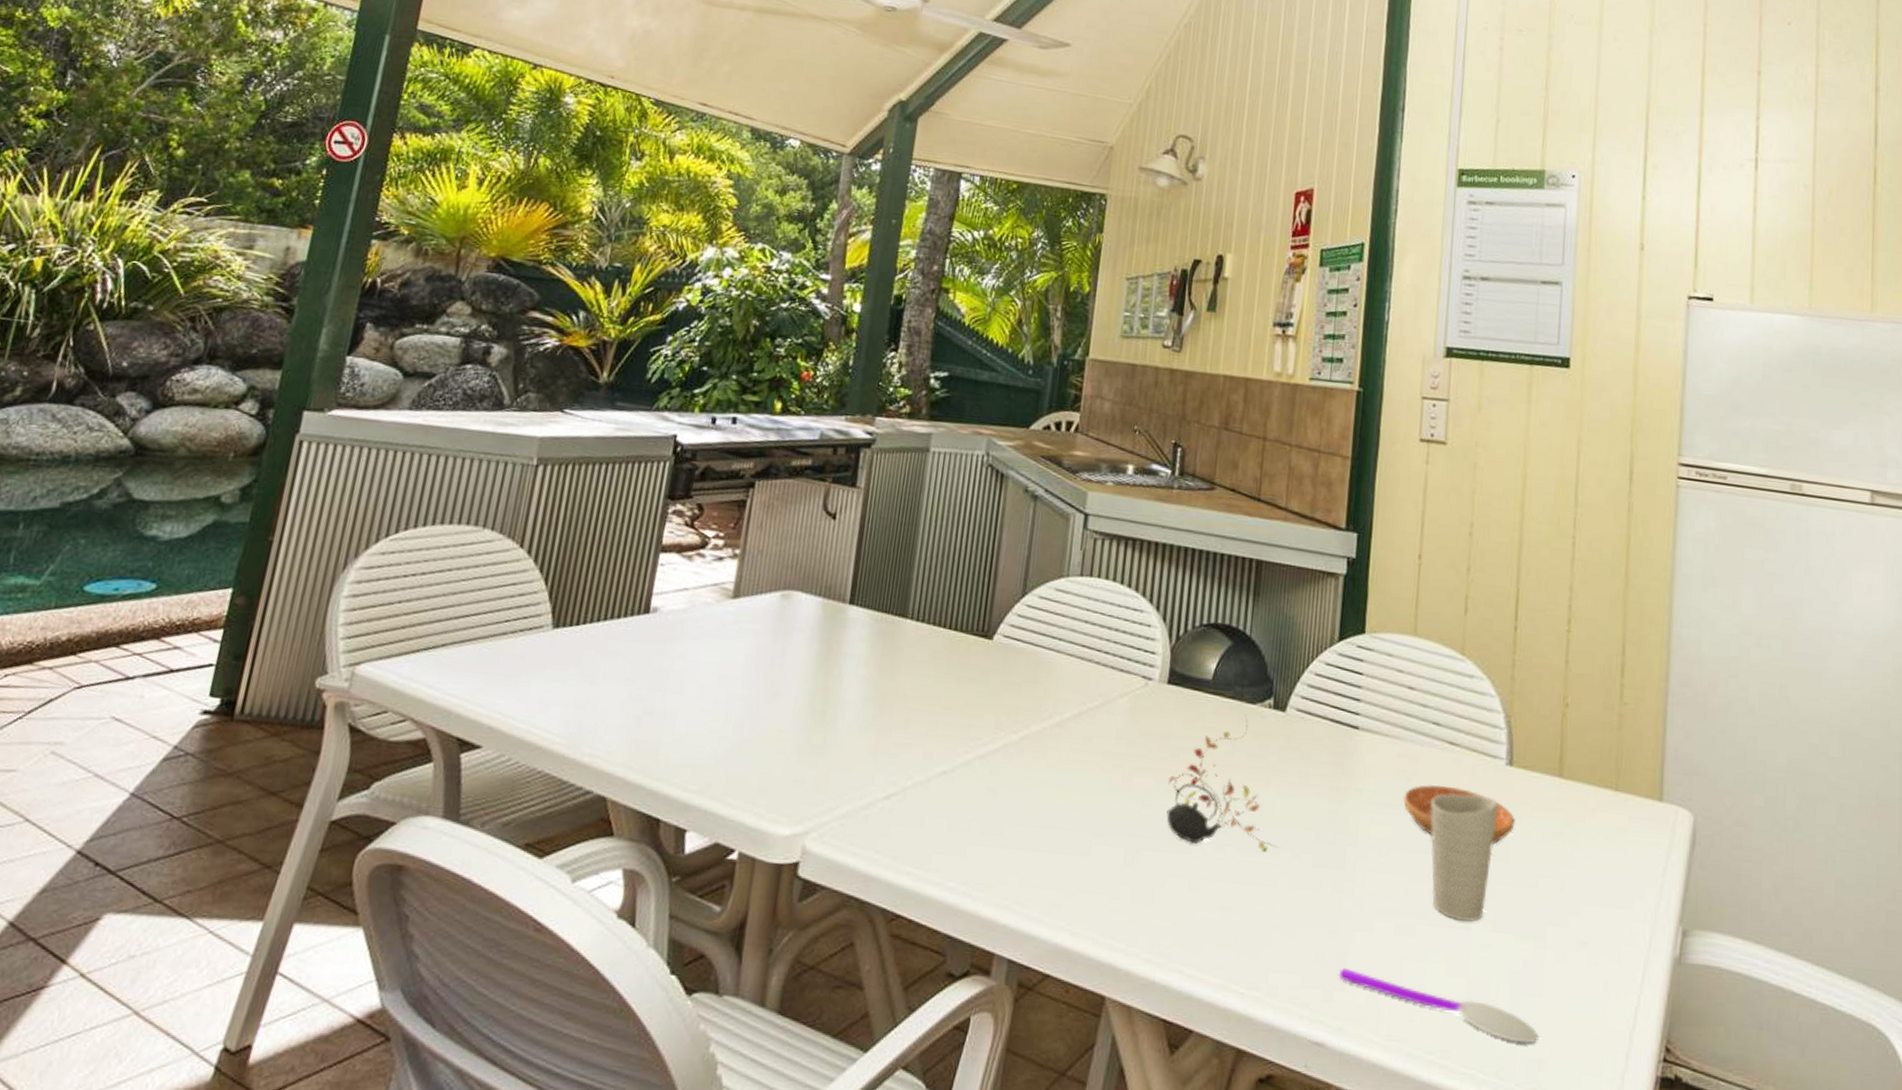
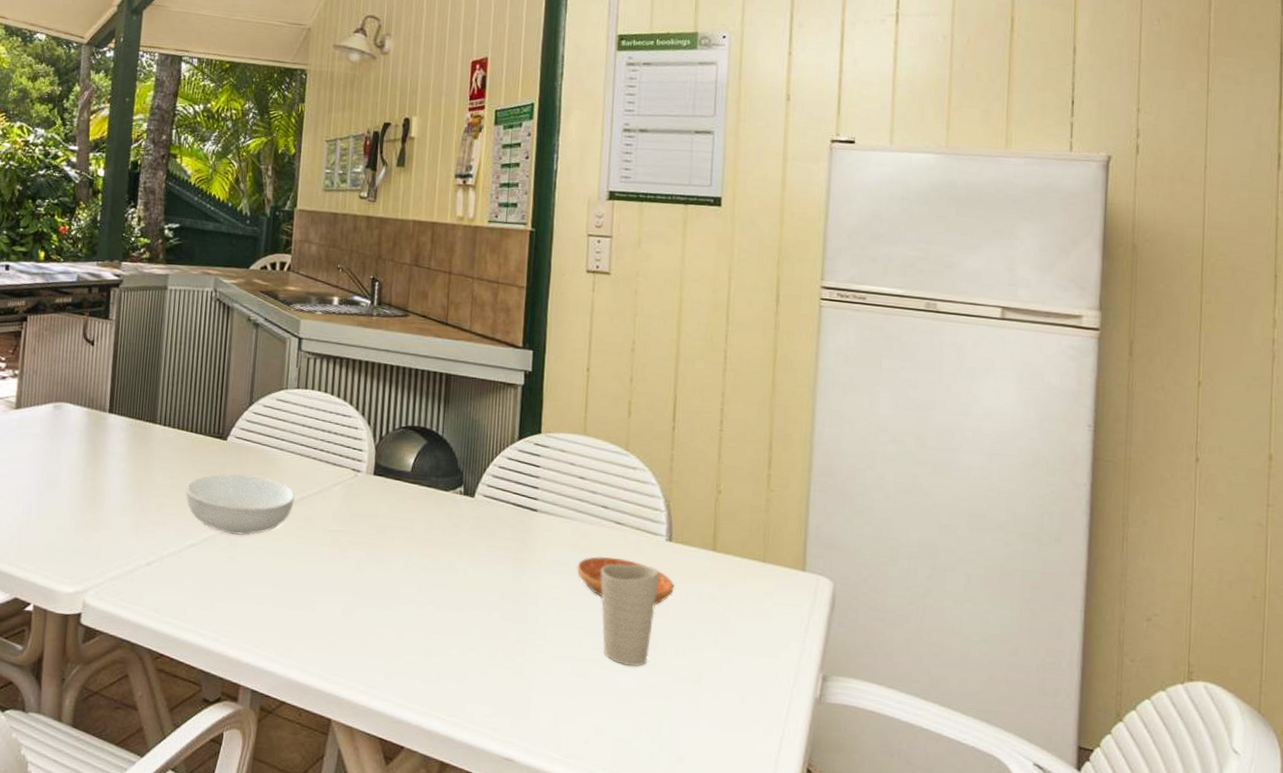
serving bowl: none [938,681,1072,761] -> present [185,473,295,536]
teapot: present [1166,715,1275,850] -> none [376,500,468,608]
spoon: present [1338,968,1538,1044] -> none [524,701,696,764]

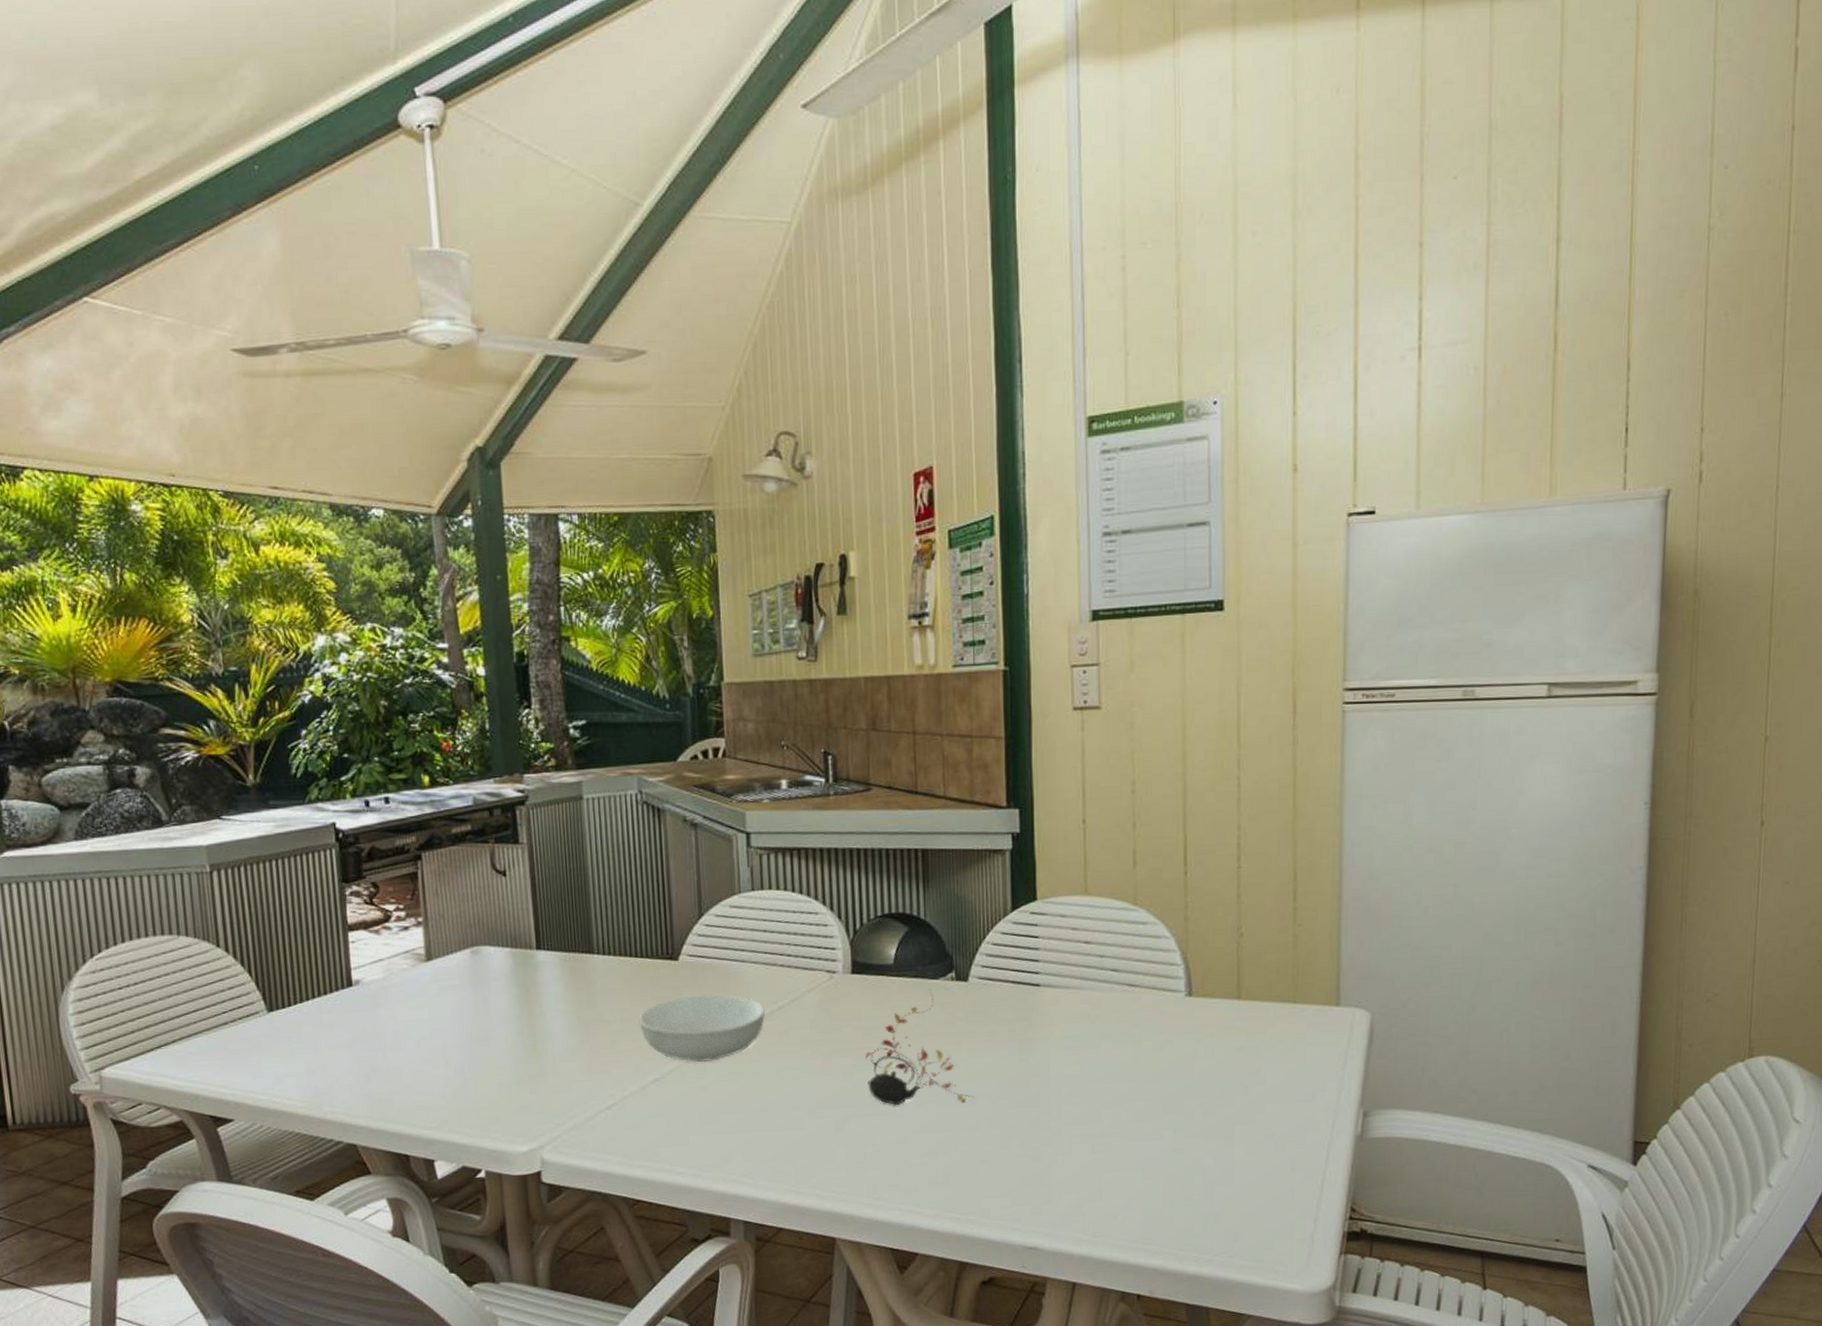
teapot: none [376,500,468,608] -> present [866,990,973,1106]
saucer: present [577,556,675,605] -> none [1089,1022,1199,1066]
cup: present [600,563,660,667] -> none [1115,1026,1181,1133]

